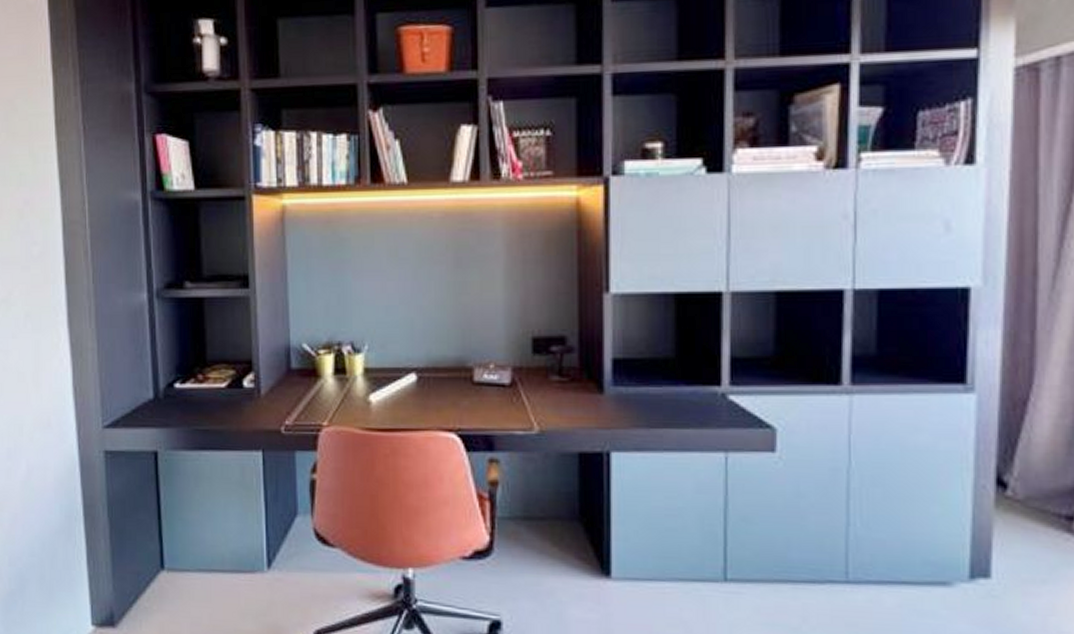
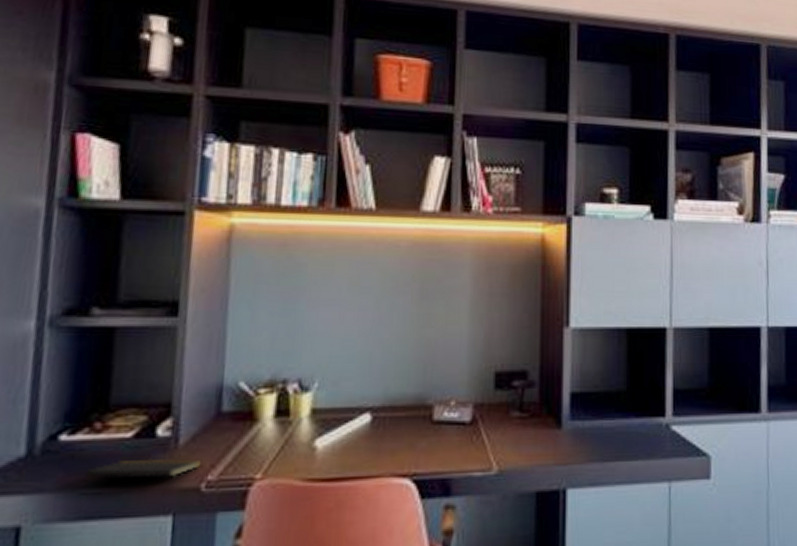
notepad: none [195,405,280,428] -> present [84,458,202,486]

